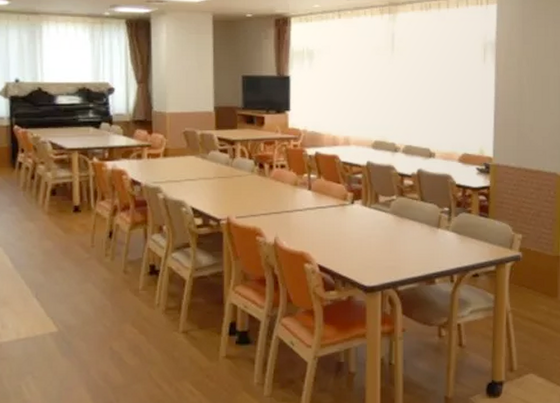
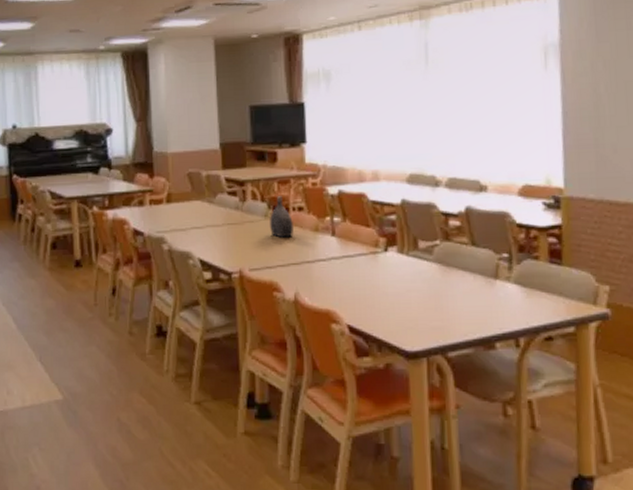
water jug: none [256,155,276,191] -> present [270,196,293,238]

